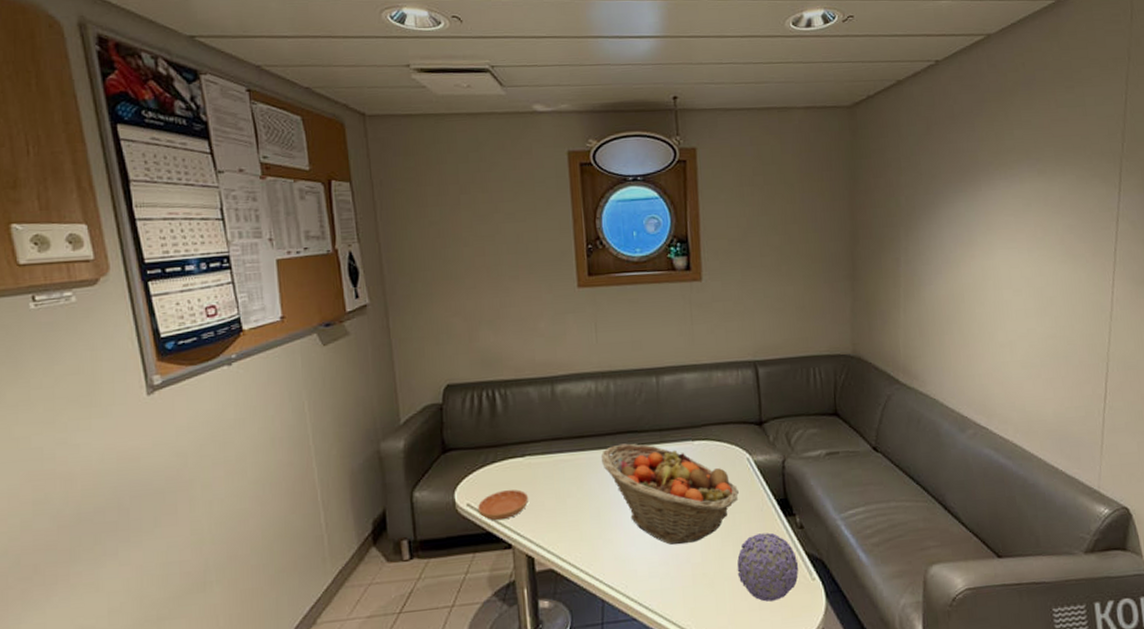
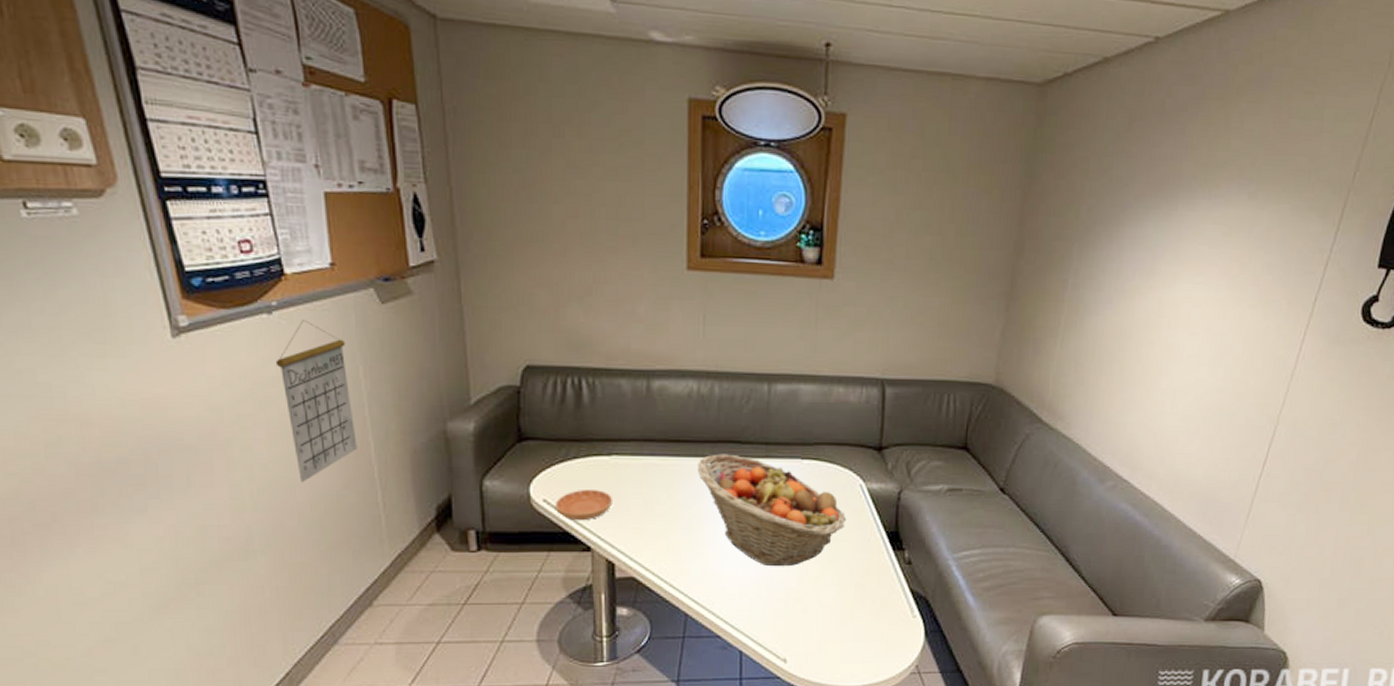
calendar: none [233,367,303,513] -> present [275,320,357,483]
decorative ball: present [737,532,799,602] -> none [834,565,901,634]

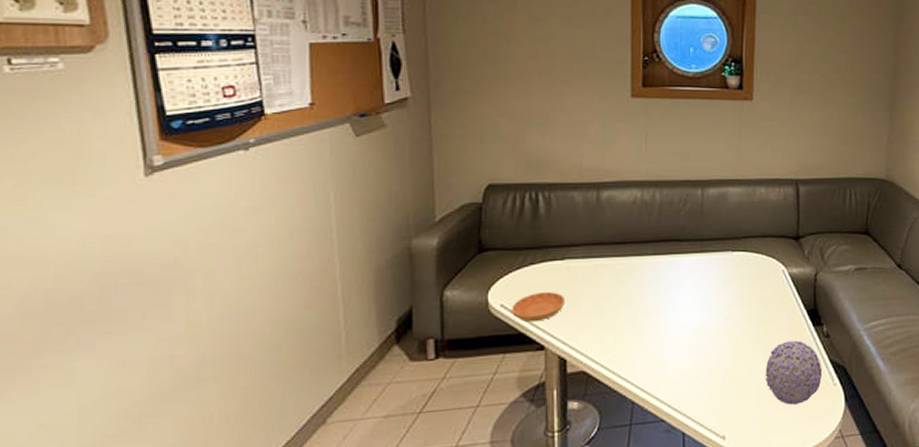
calendar: present [275,320,357,483] -> none [247,154,323,307]
fruit basket: present [697,454,846,567] -> none [641,251,772,350]
decorative ball: none [834,565,901,634] -> present [765,340,823,405]

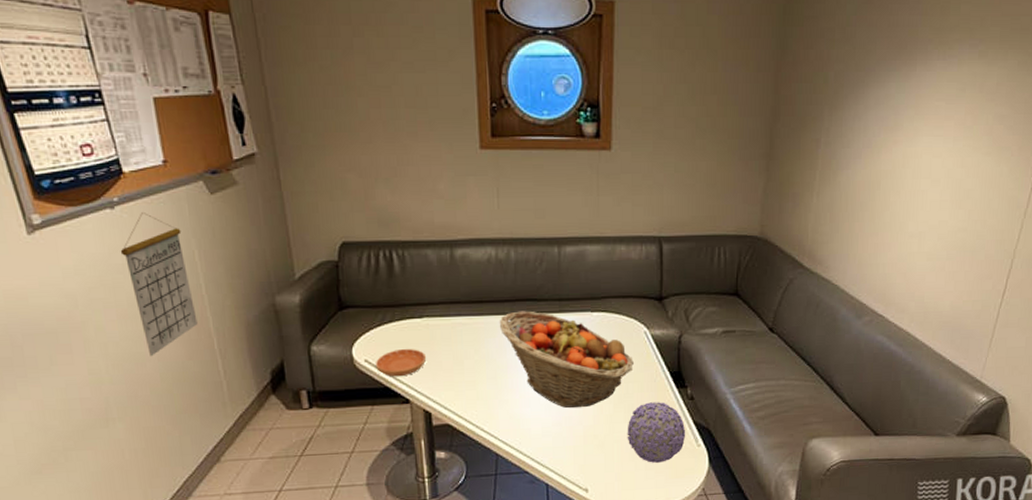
calendar: none [247,154,323,307] -> present [120,213,198,357]
fruit basket: none [641,251,772,350] -> present [499,311,634,408]

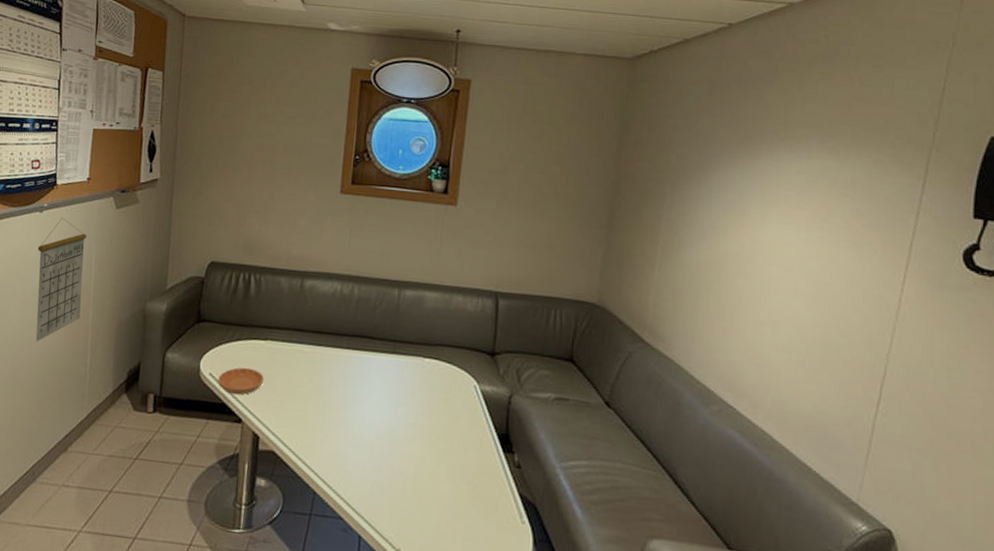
fruit basket: present [499,311,634,408] -> none [335,346,461,457]
decorative ball: present [627,402,686,463] -> none [447,463,510,535]

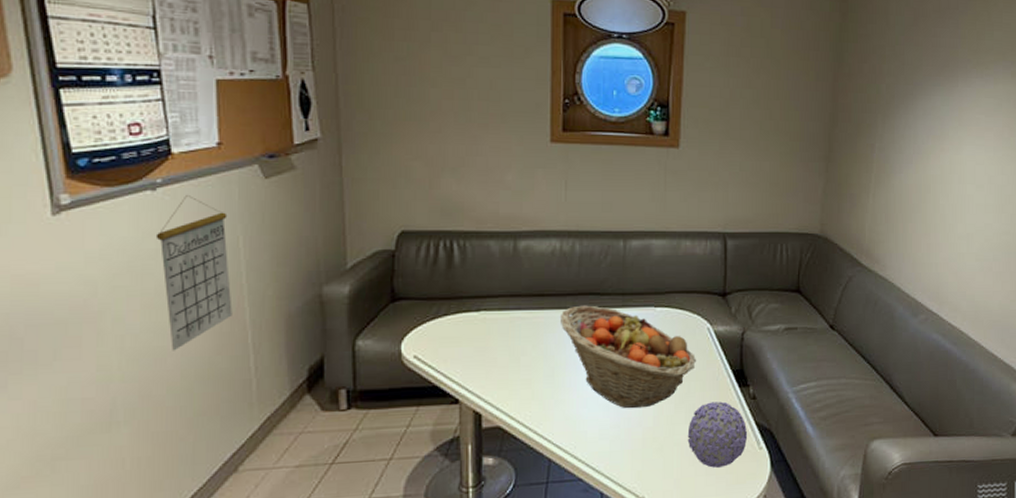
saucer: present [218,367,264,395] -> none [426,343,480,375]
fruit basket: none [335,346,461,457] -> present [559,305,696,409]
decorative ball: none [447,463,510,535] -> present [687,401,748,468]

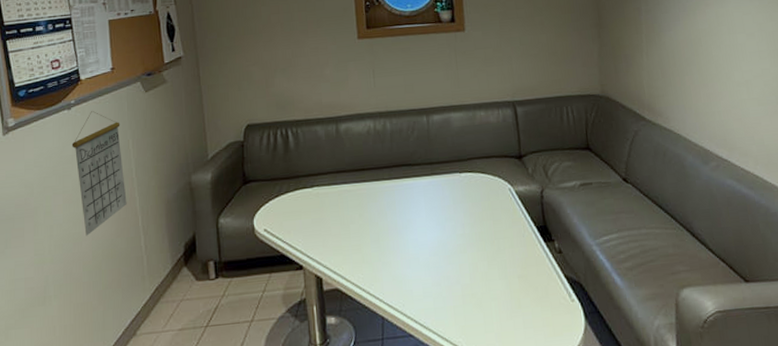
fruit basket: present [559,305,696,409] -> none [379,175,502,267]
decorative ball: present [687,401,748,468] -> none [502,257,559,321]

